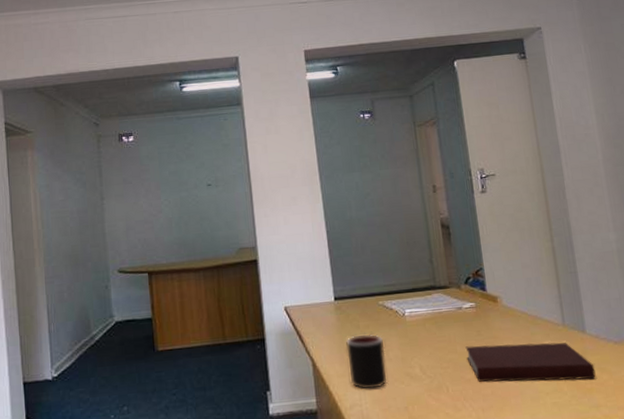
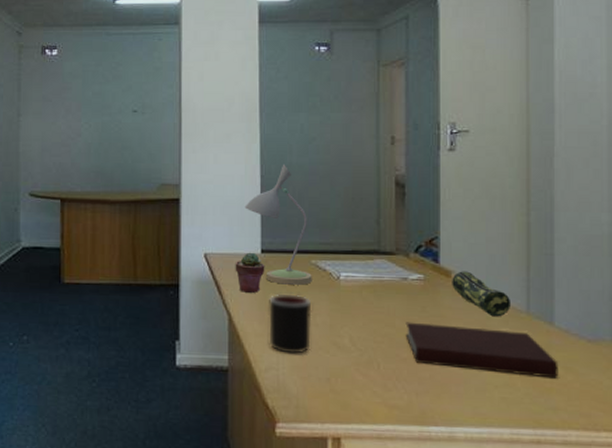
potted succulent: none [312,300,340,338] -> present [235,252,265,293]
desk lamp: none [315,218,382,327] -> present [244,164,312,285]
pencil case: none [498,295,550,332] -> present [452,271,512,317]

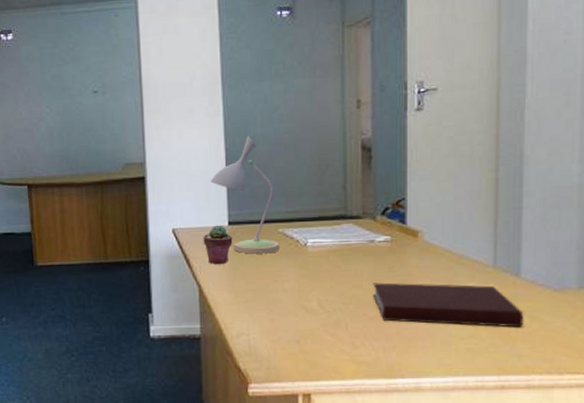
mug: present [269,293,312,354] -> none [238,262,280,319]
pencil case: present [452,271,512,317] -> none [419,230,479,273]

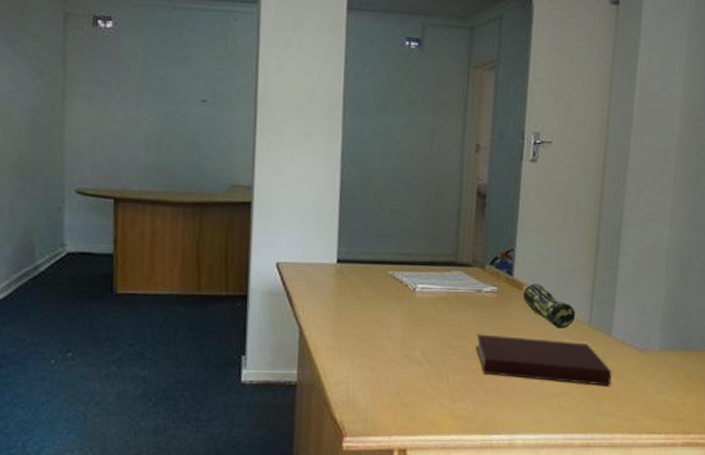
potted succulent: present [203,224,233,264] -> none [308,262,341,305]
desk lamp: present [210,135,280,254] -> none [322,168,388,297]
pencil case: none [419,230,479,273] -> present [523,283,576,329]

